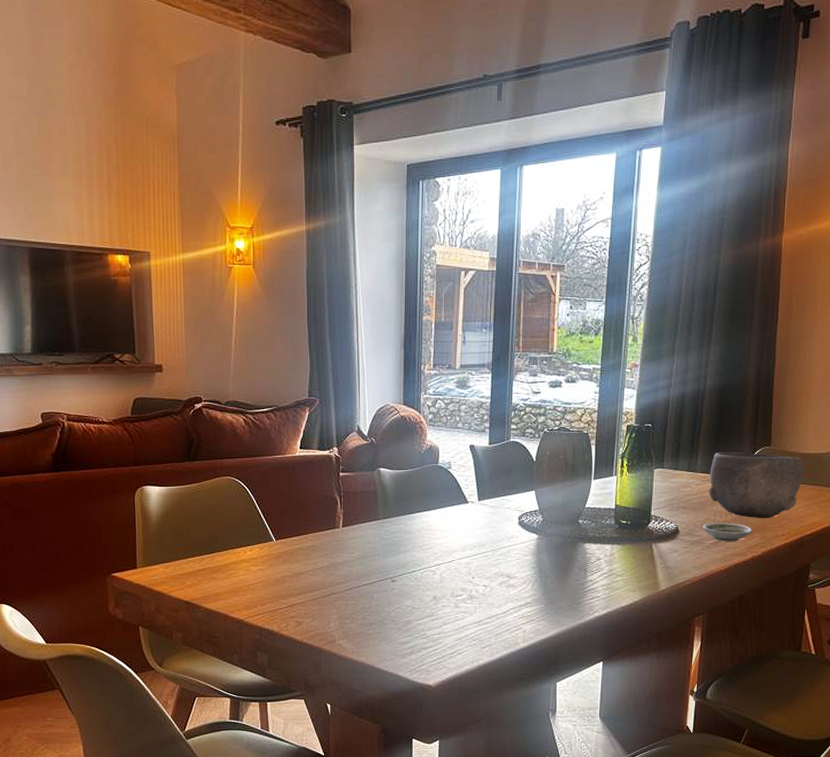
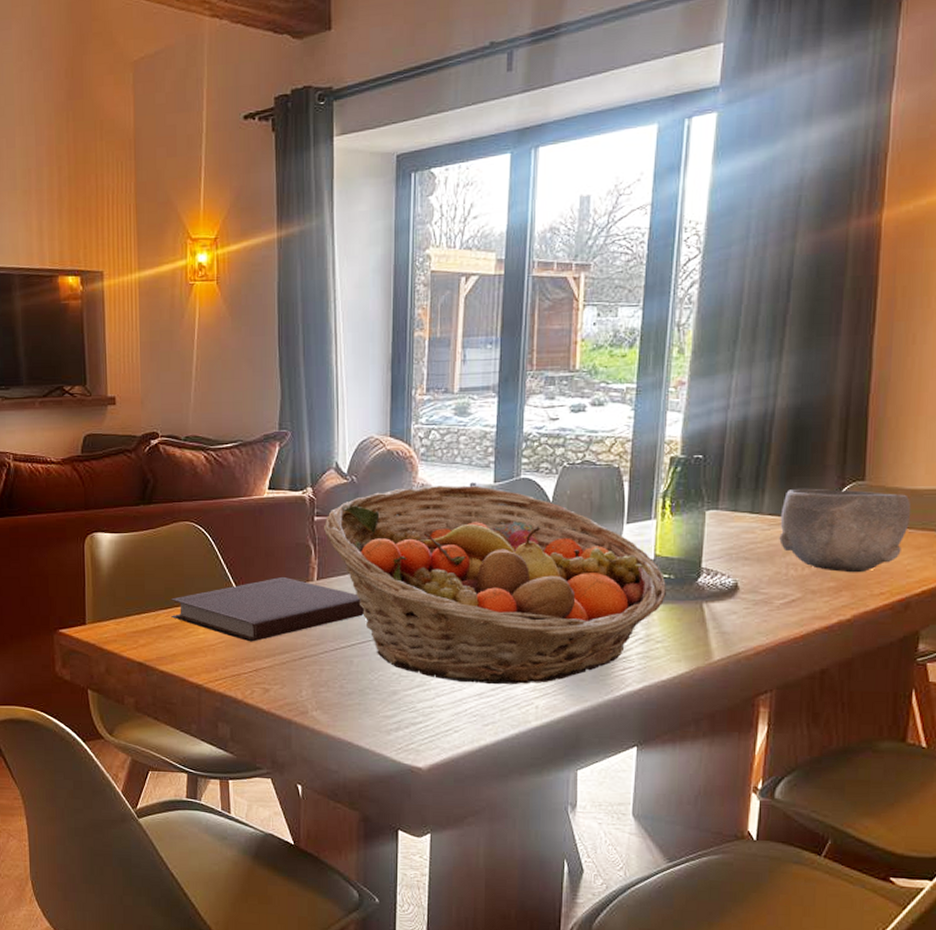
notebook: none [214,524,383,582] -> present [171,576,365,642]
fruit basket: none [348,447,625,614] -> present [324,485,667,685]
saucer: present [702,522,752,541] -> none [770,577,838,601]

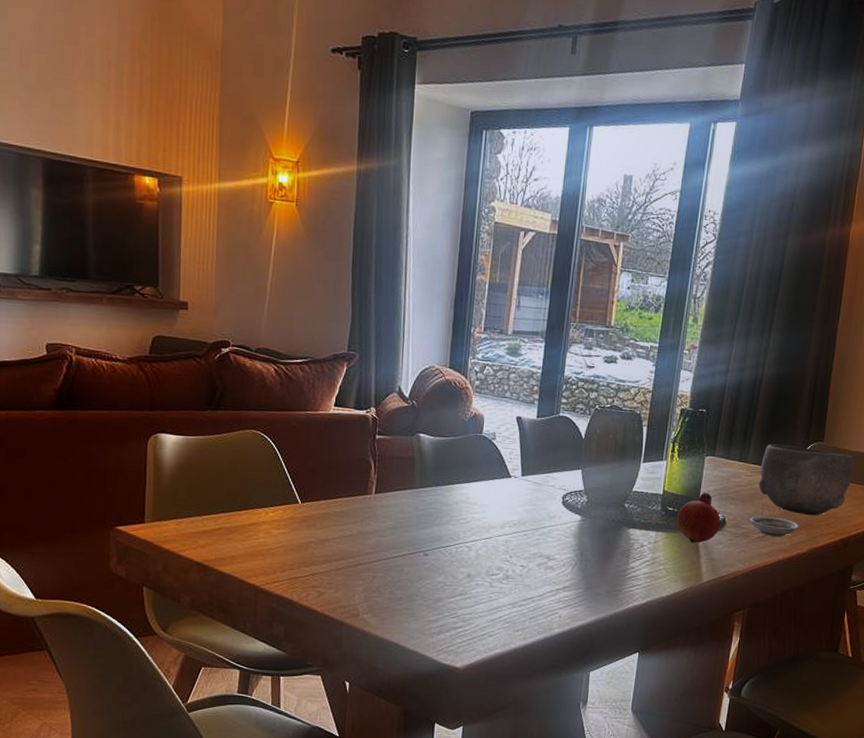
notebook: present [171,576,365,642] -> none [232,488,417,548]
fruit basket: present [324,485,667,685] -> none [384,415,671,596]
fruit: none [673,552,732,614] -> present [676,491,721,543]
saucer: none [770,577,838,601] -> present [749,516,798,537]

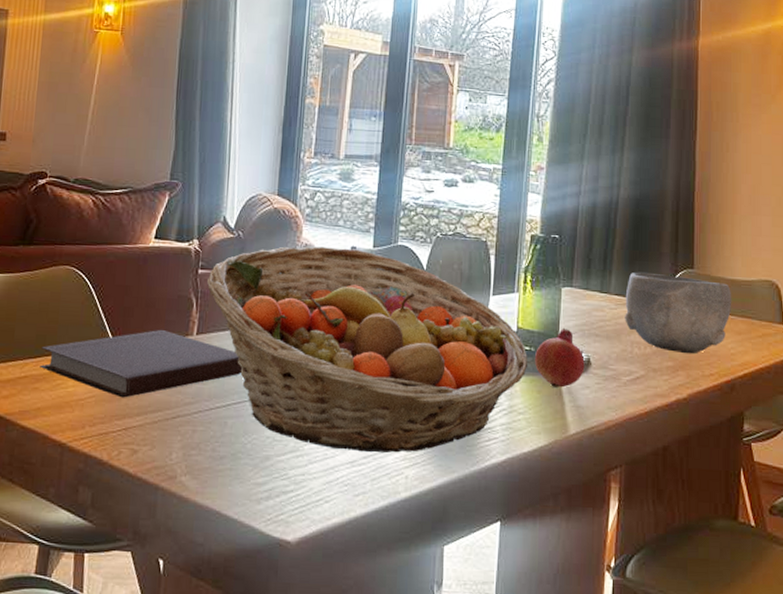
notebook: none [232,488,417,548] -> present [40,329,243,398]
fruit basket: none [384,415,671,596] -> present [207,246,529,453]
saucer: present [749,516,798,537] -> none [618,355,675,379]

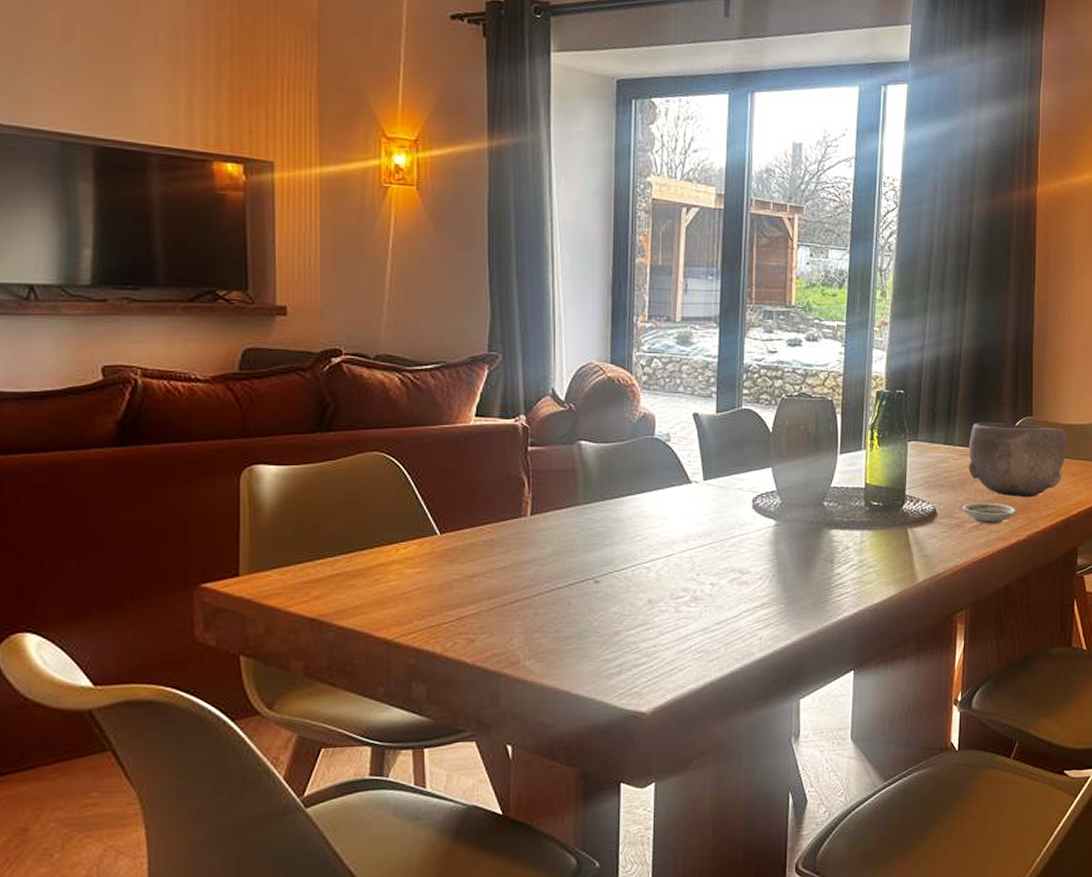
notebook: present [40,329,243,398] -> none [354,512,584,587]
fruit basket: present [207,246,529,453] -> none [539,415,877,619]
fruit: present [534,327,585,388] -> none [882,480,931,539]
saucer: none [618,355,675,379] -> present [962,502,1015,524]

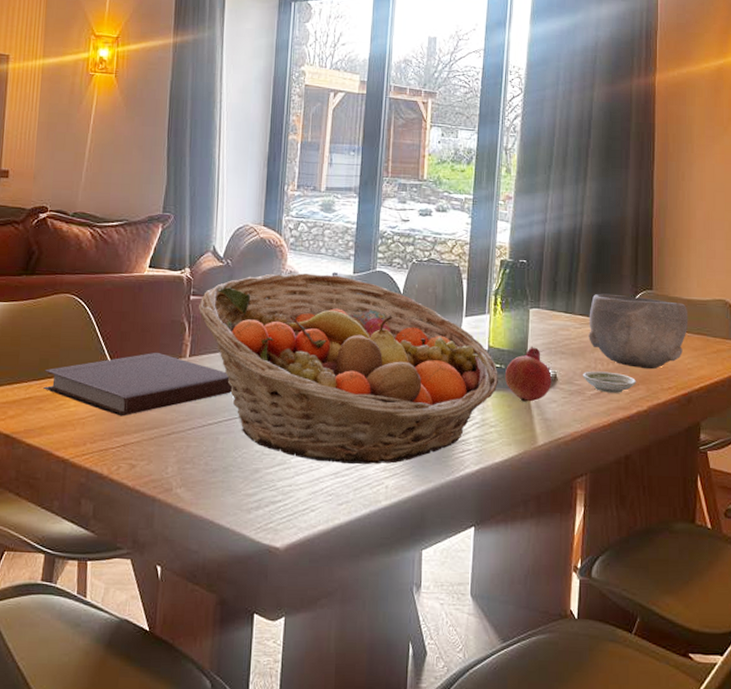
notebook: none [354,512,584,587] -> present [43,352,233,417]
fruit basket: none [539,415,877,619] -> present [199,273,499,465]
fruit: none [882,480,931,539] -> present [504,346,552,402]

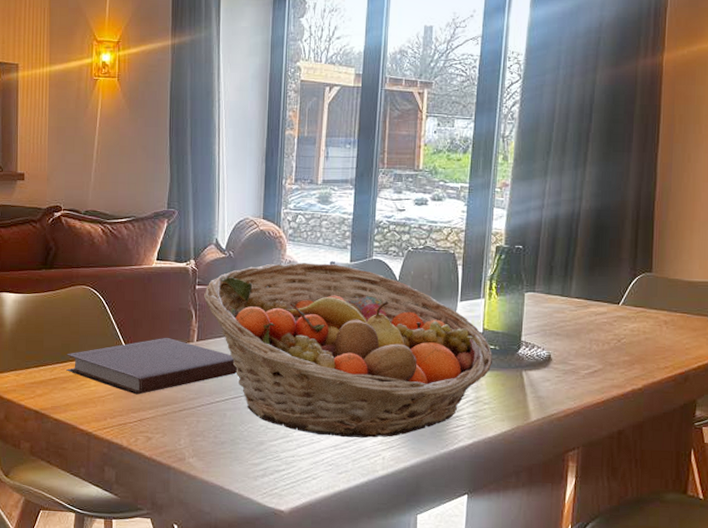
fruit: present [504,346,552,402] -> none [498,328,546,381]
saucer: present [582,371,636,393] -> none [577,351,631,372]
bowl: present [589,293,689,370] -> none [584,276,689,350]

